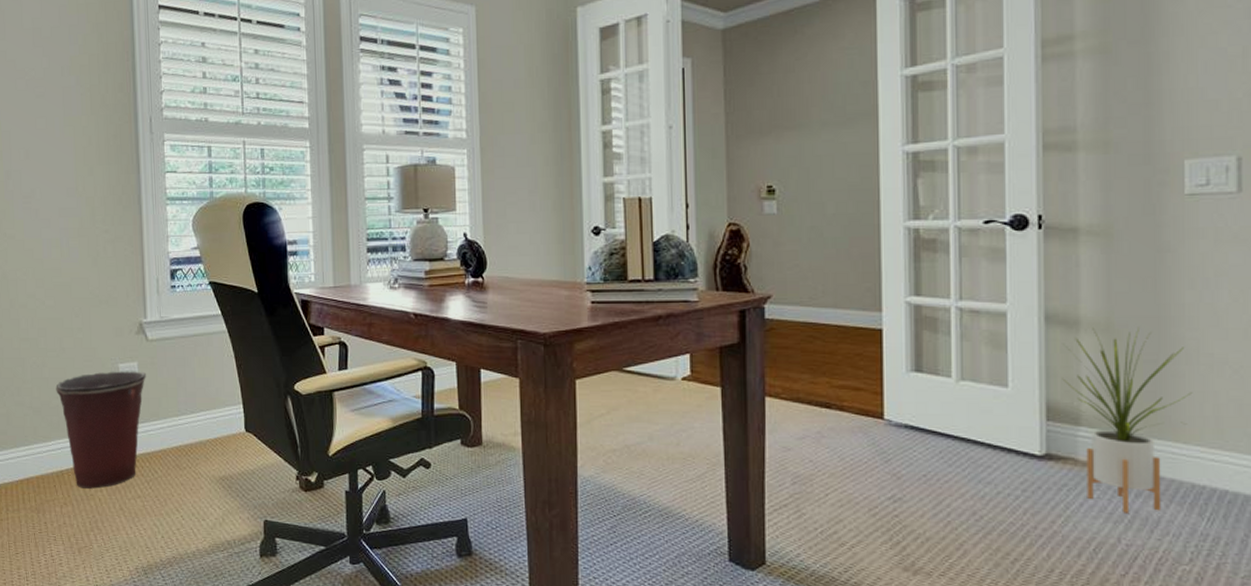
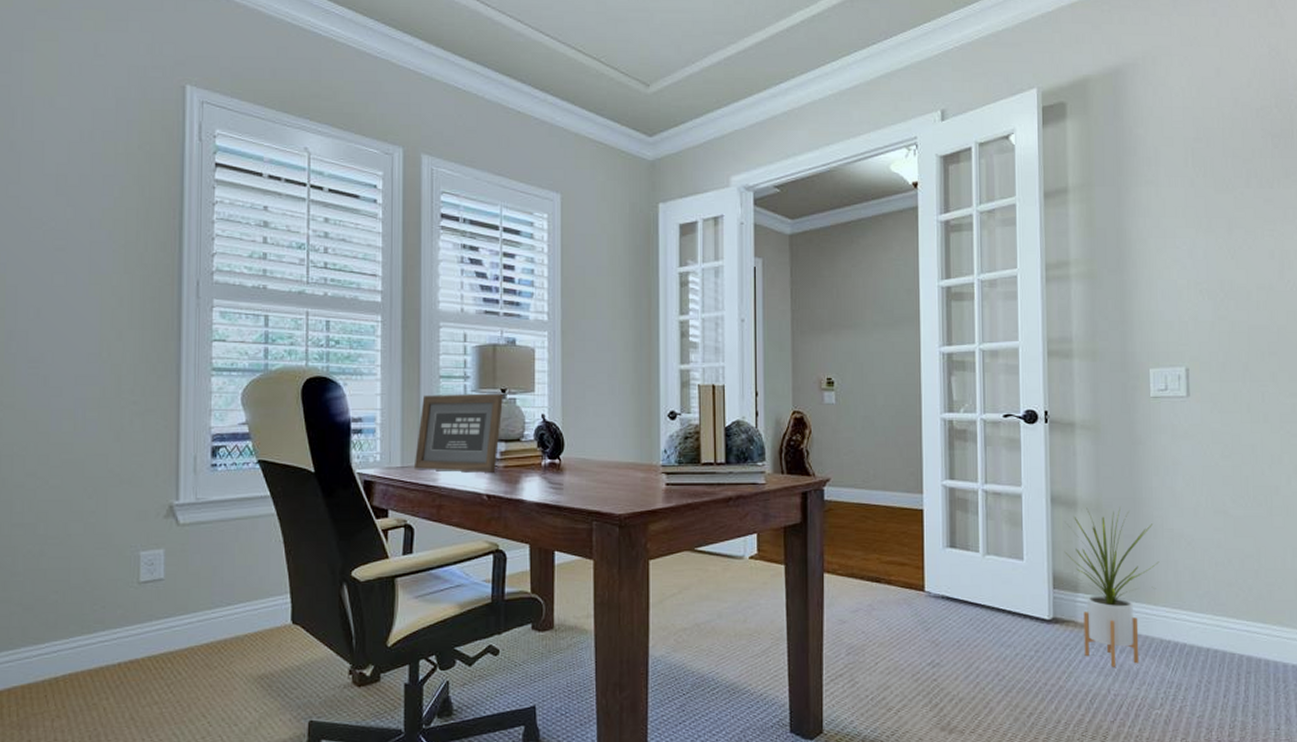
trash bin: present [56,371,146,489] -> none [55,559,174,697]
picture frame: none [345,213,426,292] -> present [413,393,503,473]

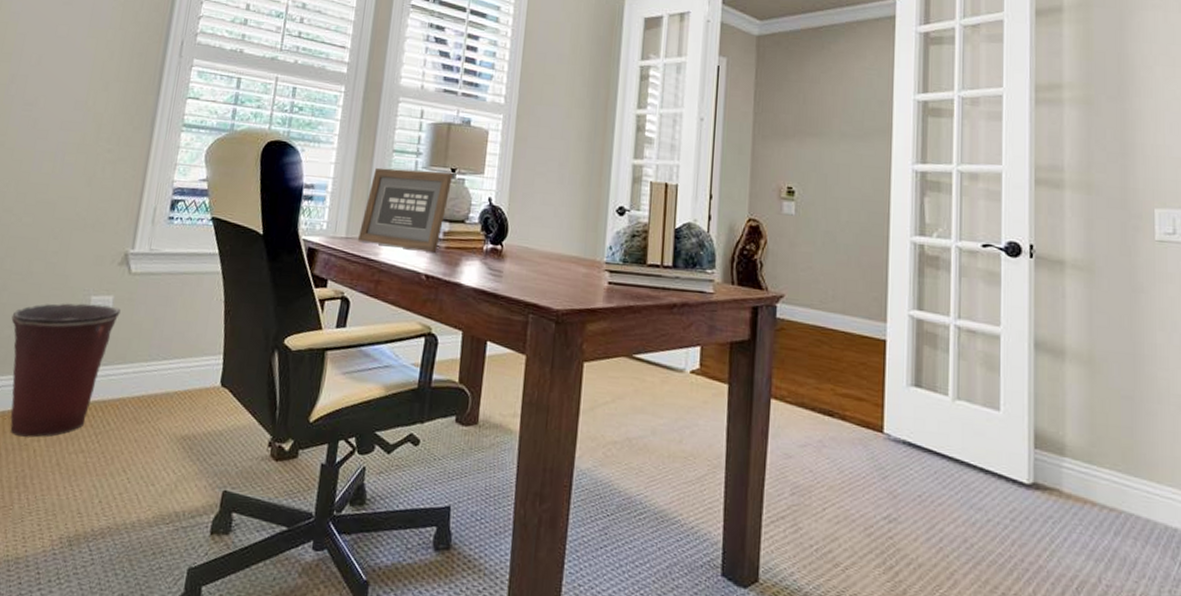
trash bin: none [55,559,174,697] -> present [10,303,121,437]
house plant: present [1064,507,1160,667] -> none [1049,358,1165,552]

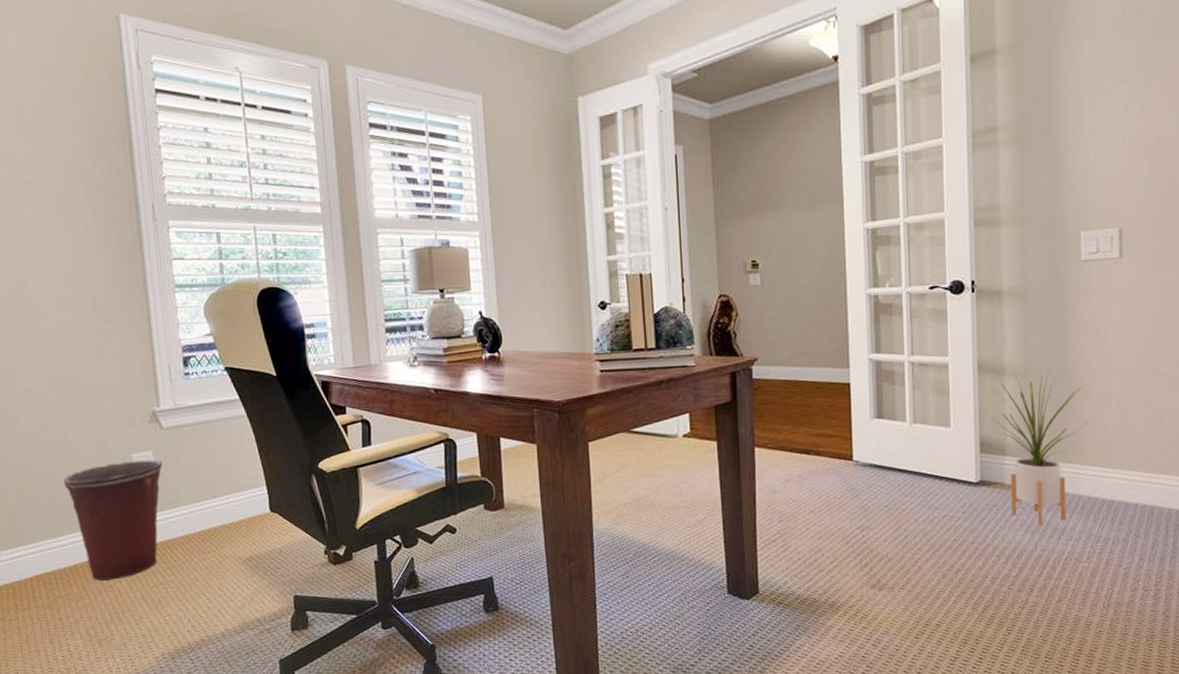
picture frame: present [357,167,453,253] -> none [365,293,442,369]
house plant: none [1049,358,1165,552] -> present [991,371,1088,525]

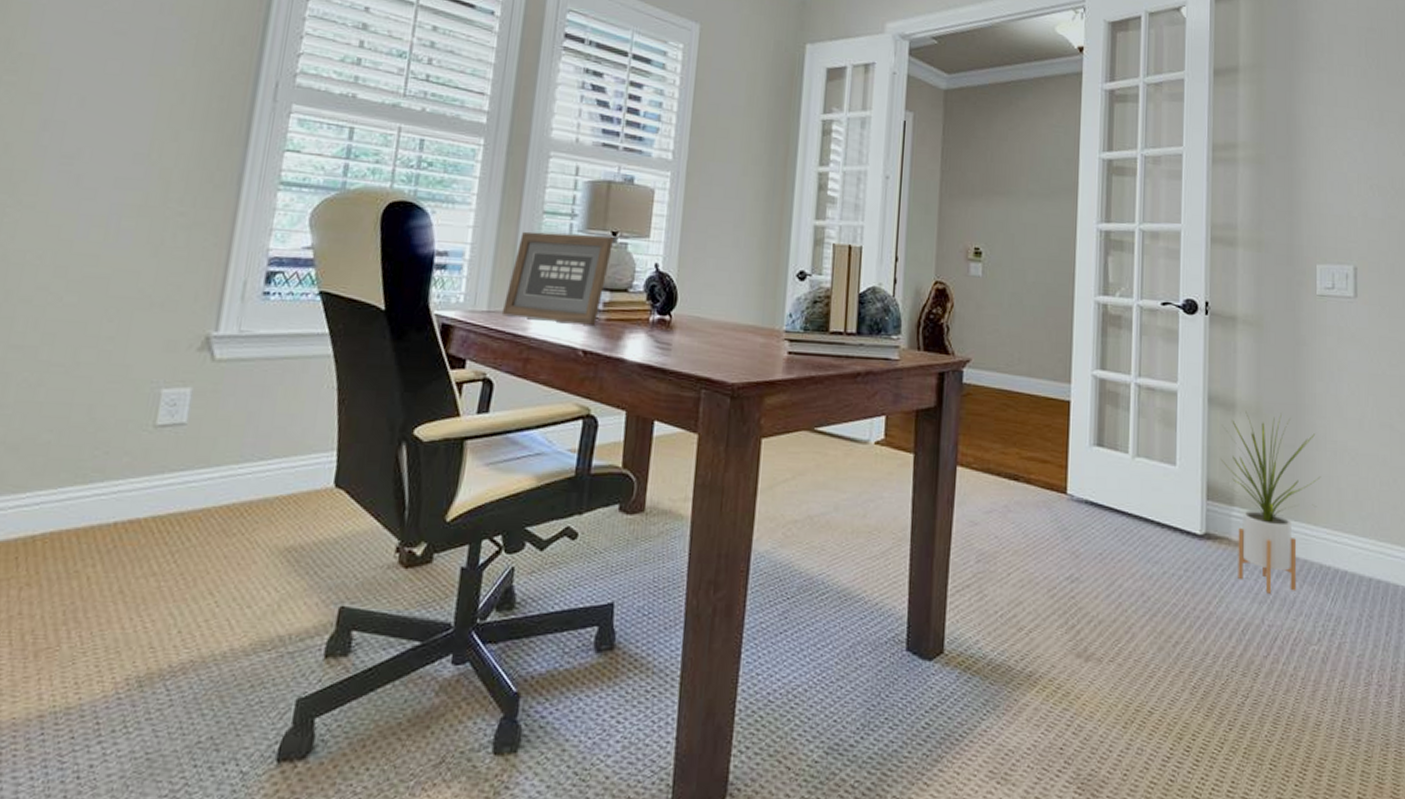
trash bin: present [63,459,163,581] -> none [51,398,202,562]
picture frame: none [365,293,442,369] -> present [501,231,614,325]

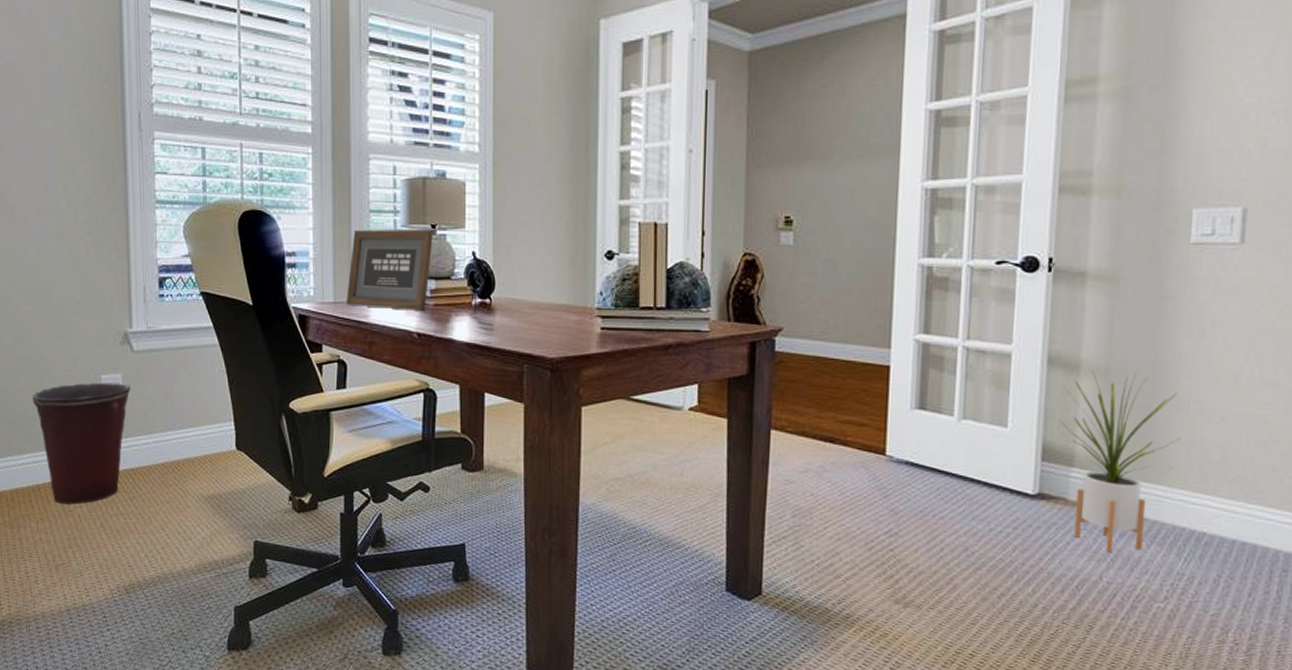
trash bin: none [51,398,202,562] -> present [32,382,131,504]

